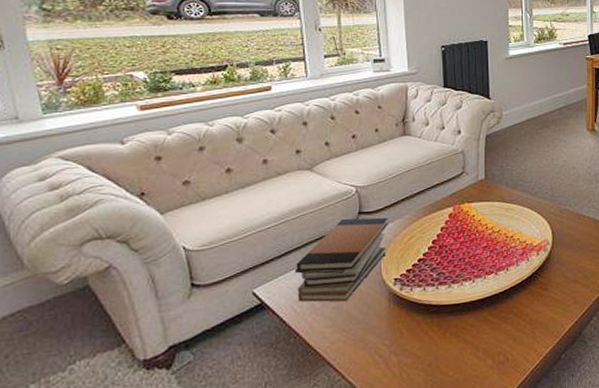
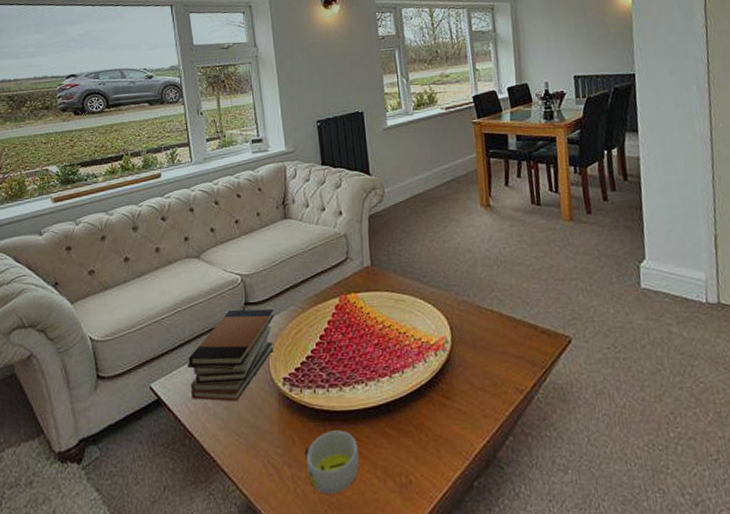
bowl: none [411,321,462,376] -> present [304,430,359,494]

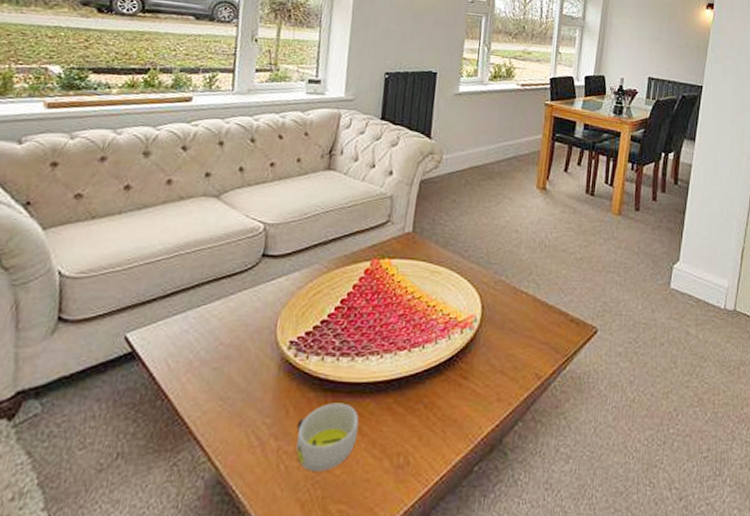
book stack: present [187,308,274,402] -> none [174,260,295,362]

